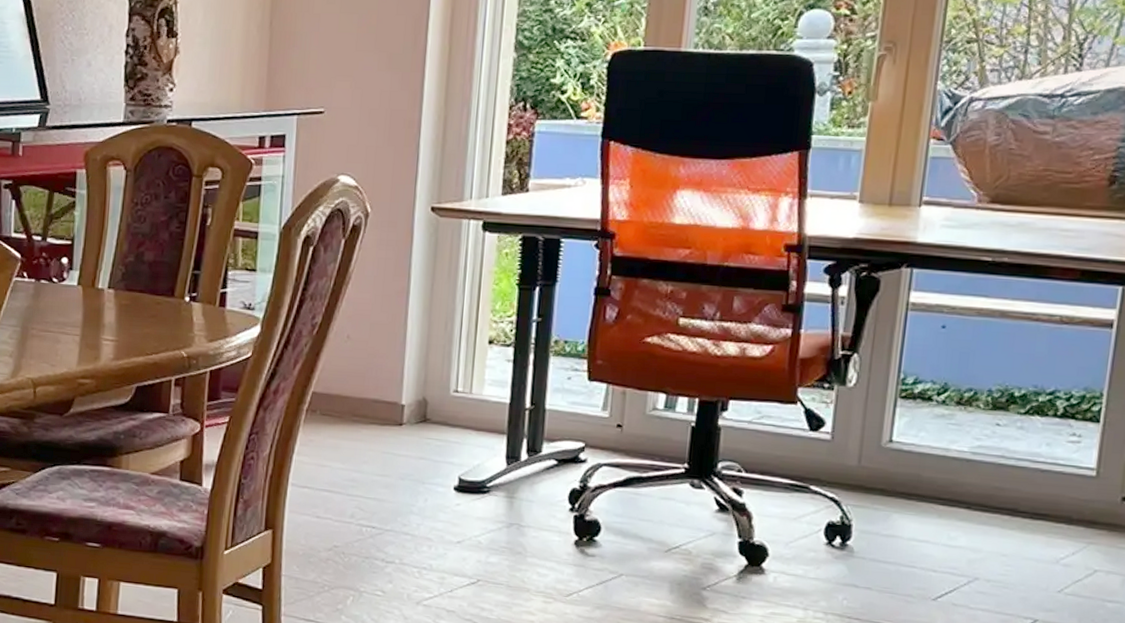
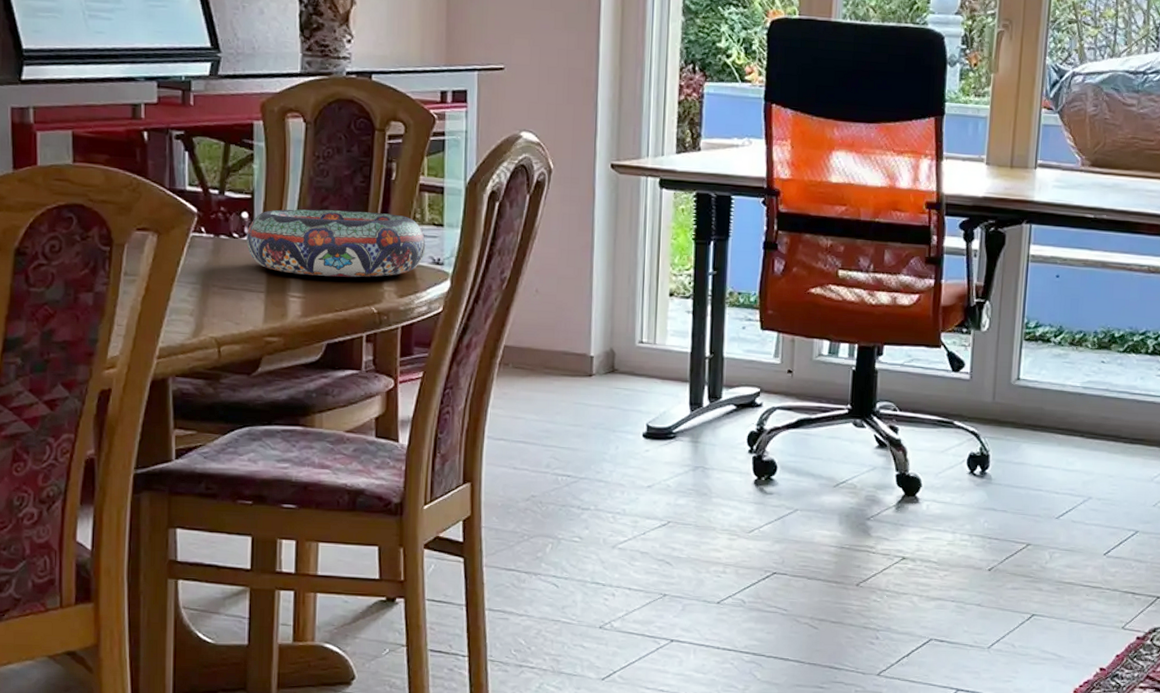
decorative bowl: none [65,254,238,322] -> present [246,209,426,278]

